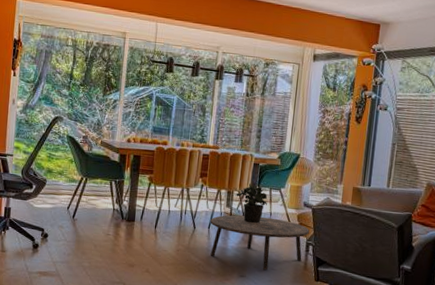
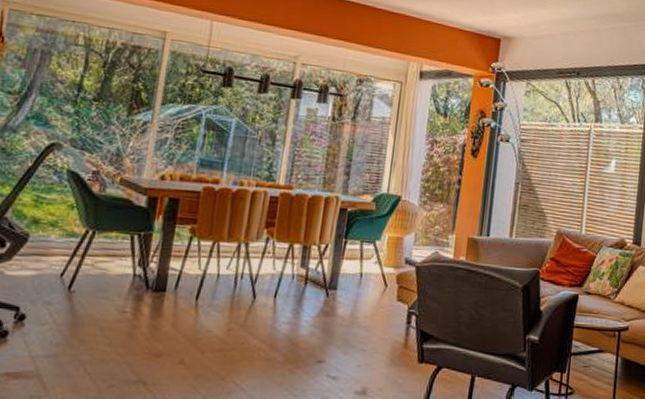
coffee table: present [210,215,309,271] -> none [276,277,412,352]
potted plant: present [236,183,268,223] -> none [314,234,358,288]

